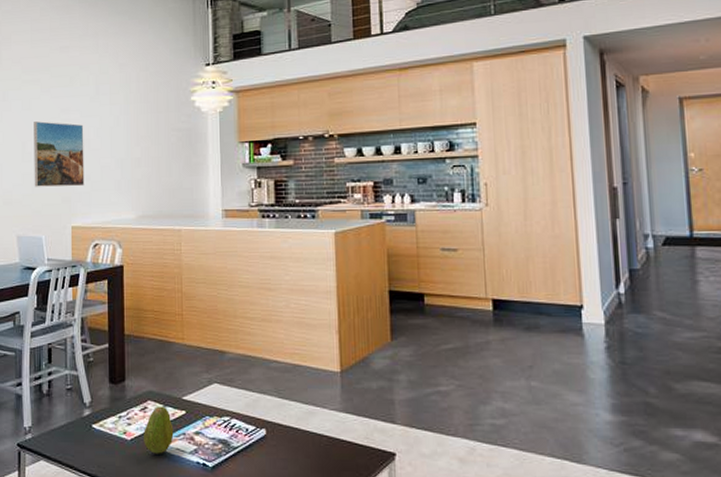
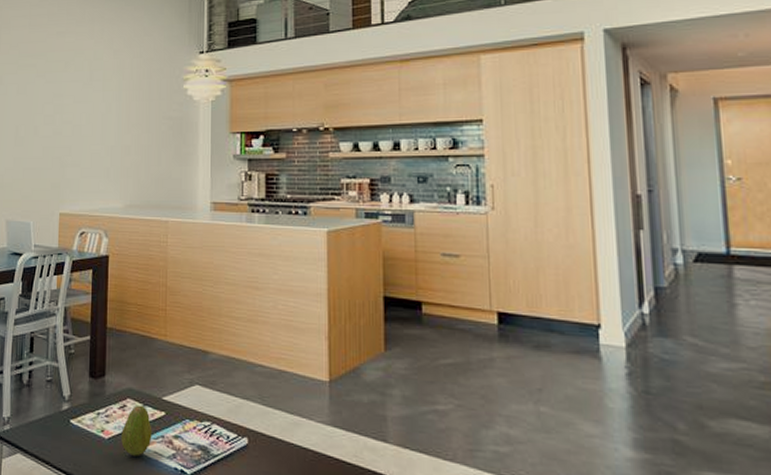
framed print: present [34,121,85,187] -> none [25,106,76,173]

